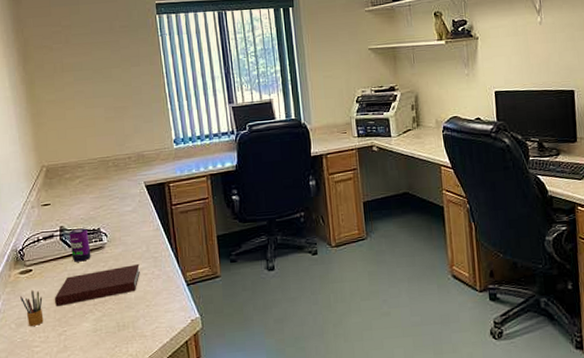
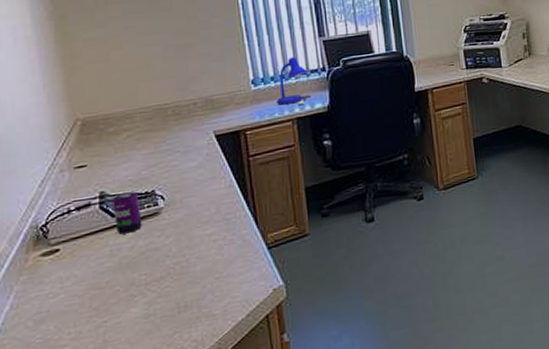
pencil box: present [20,289,44,327] -> none [42,274,75,322]
notebook: present [54,264,140,306] -> none [90,229,208,292]
desk lamp: none [193,120,222,163] -> present [275,57,311,105]

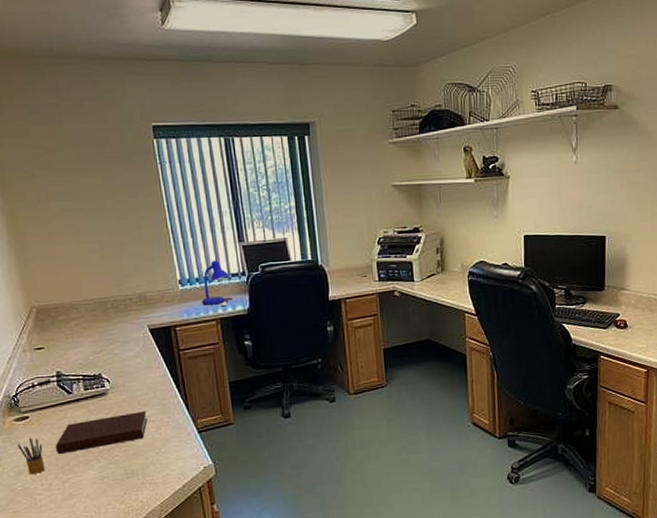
pencil box: none [42,274,75,322] -> present [18,437,46,475]
notebook: none [90,229,208,292] -> present [55,411,148,454]
beverage can: present [112,191,143,235] -> none [67,373,93,409]

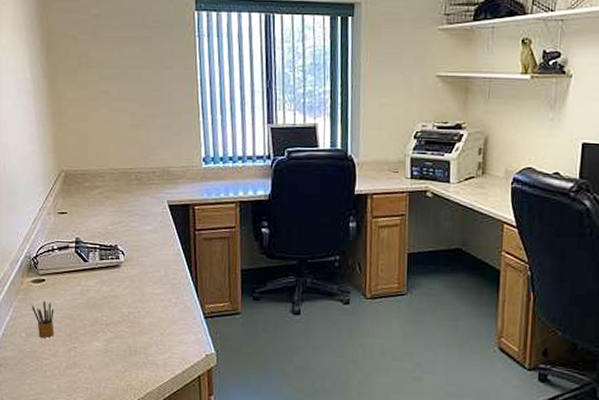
notebook: present [55,411,148,454] -> none [66,288,156,321]
desk lamp: present [201,260,232,306] -> none [222,140,254,188]

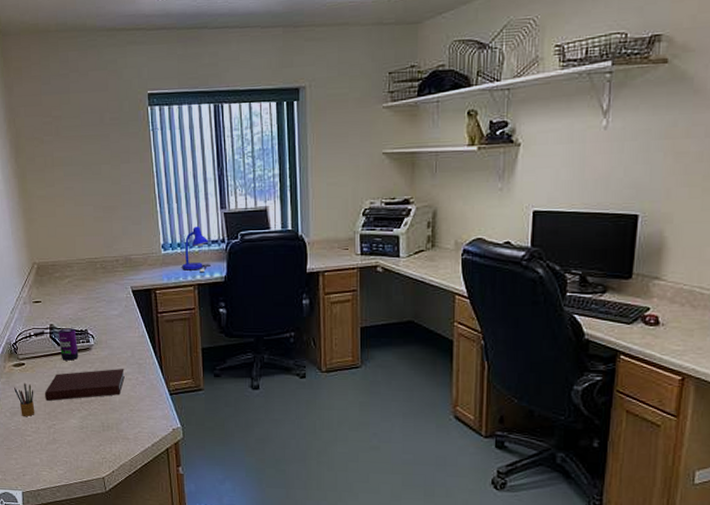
notebook: none [66,288,156,321] -> present [44,369,125,401]
beverage can: none [85,242,106,278] -> present [58,328,79,361]
desk lamp: none [222,140,254,188] -> present [181,226,211,272]

